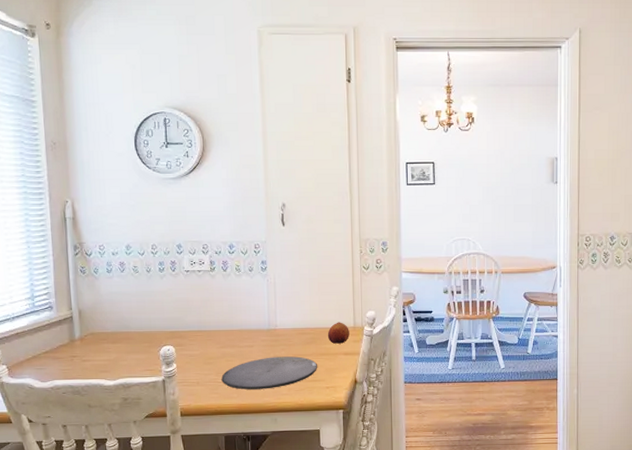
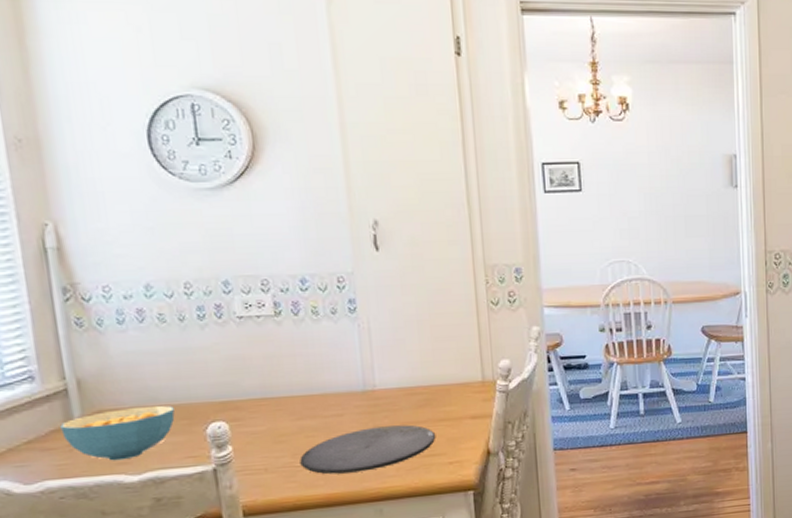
cereal bowl: none [66,331,140,369] -> present [60,405,175,461]
fruit: present [327,322,350,344] -> none [446,376,477,405]

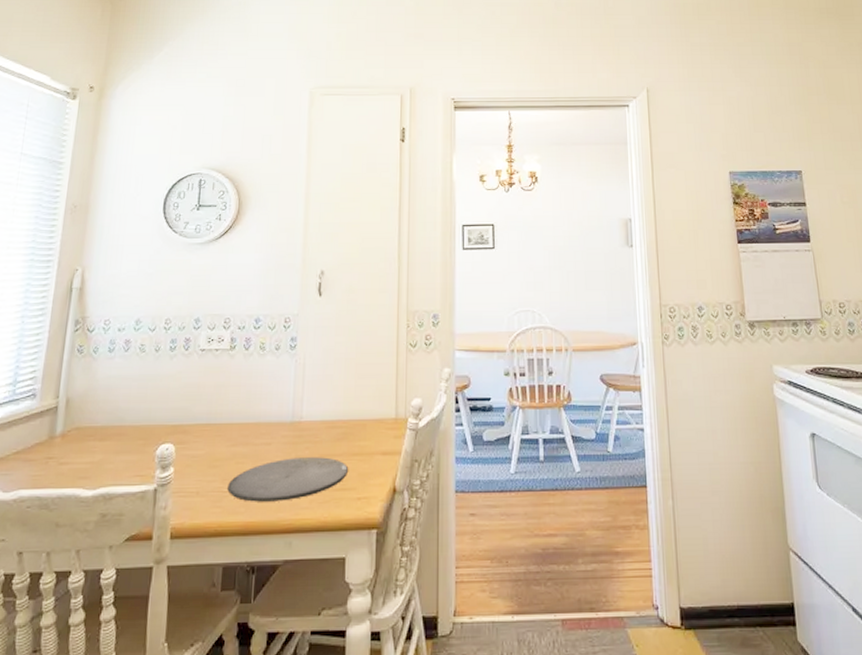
cereal bowl: present [60,405,175,461] -> none [43,425,135,475]

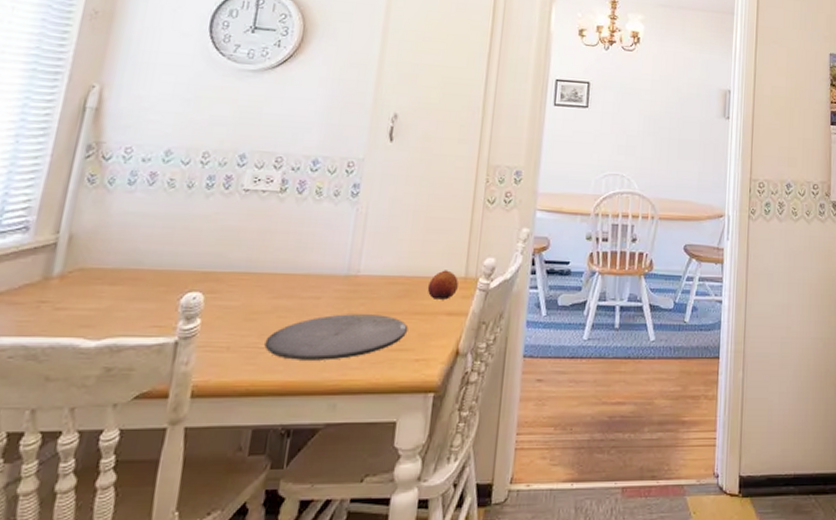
fruit: none [362,412,390,440] -> present [427,270,459,300]

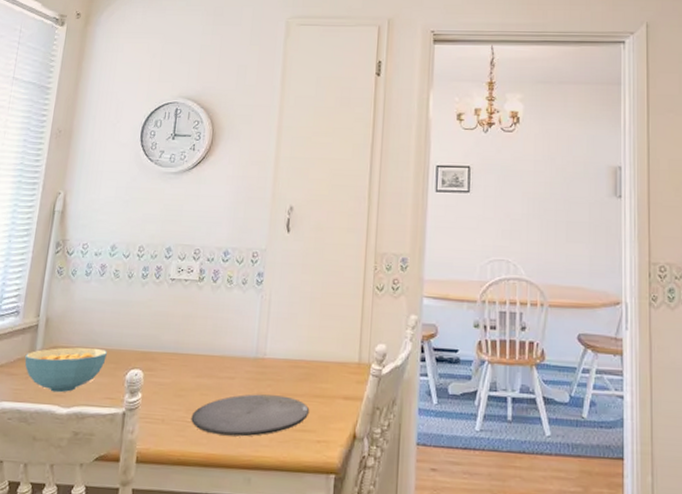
cereal bowl: none [35,268,155,323] -> present [24,347,107,393]
fruit: present [427,270,459,300] -> none [325,355,353,384]

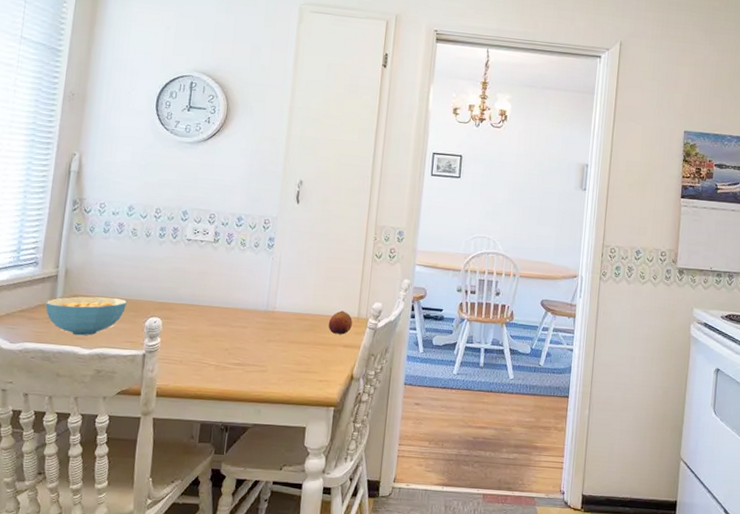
plate: present [191,394,310,437] -> none [207,341,314,376]
fruit: none [325,355,353,384] -> present [328,310,353,335]

